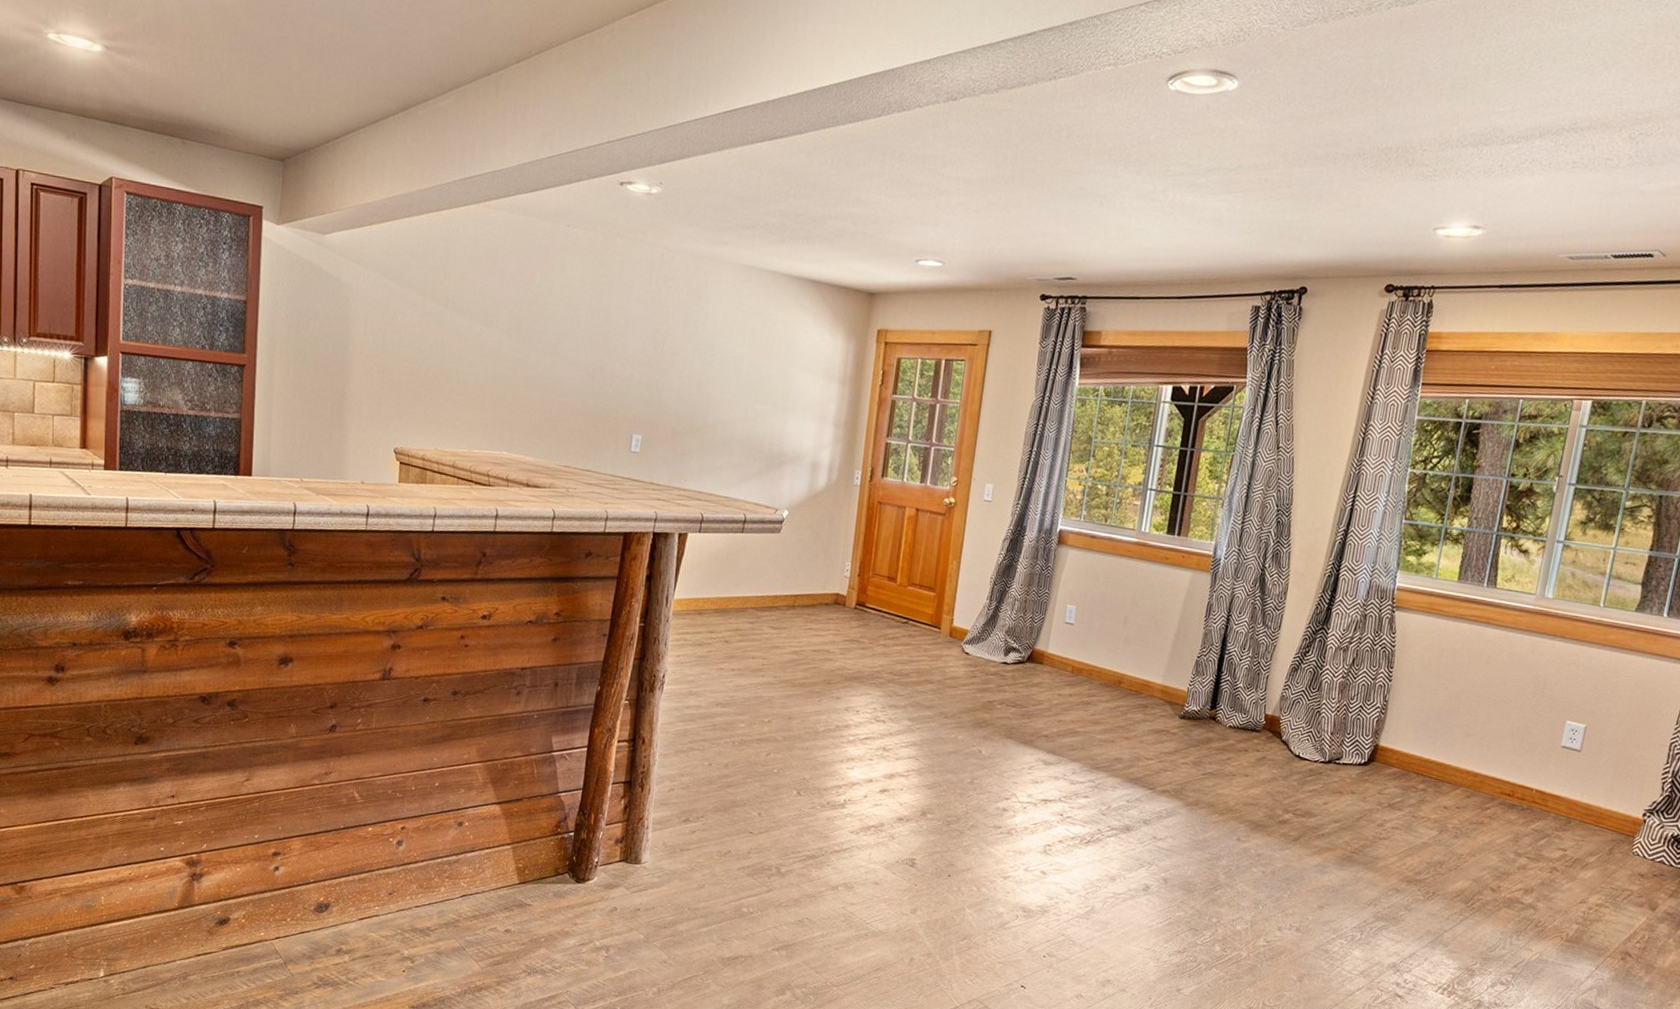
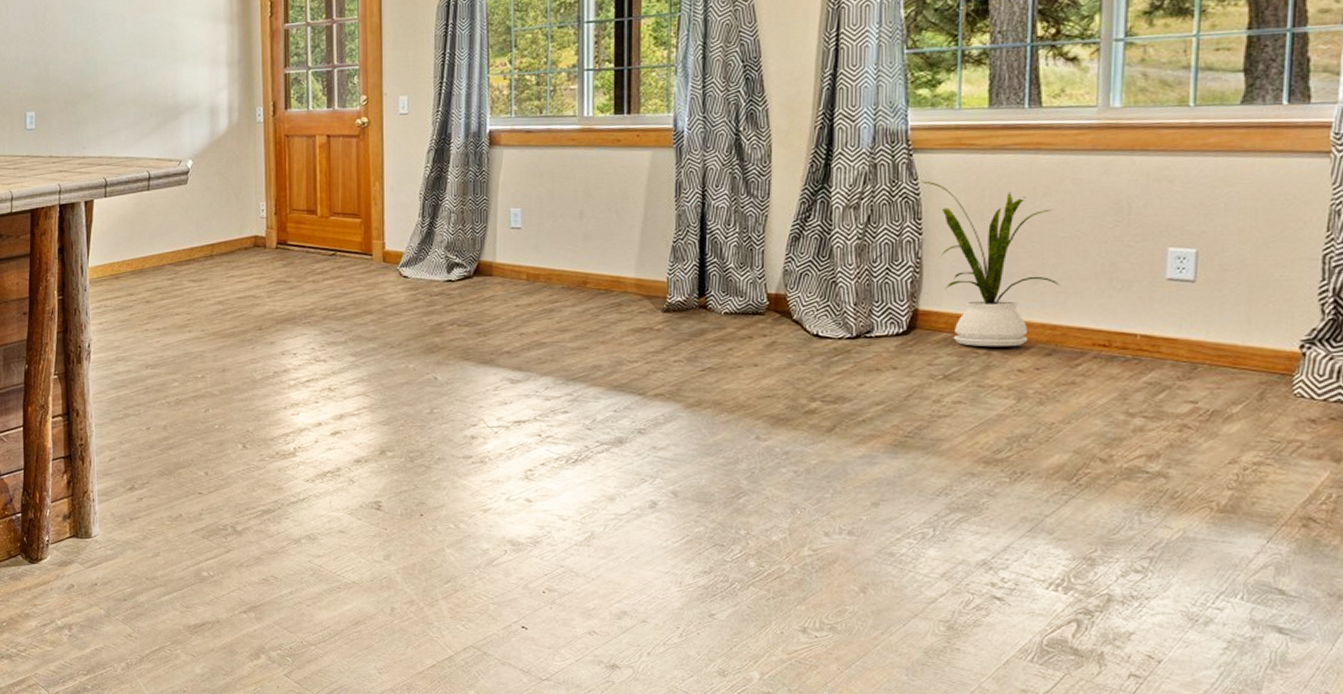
house plant: none [1398,635,1490,787] -> present [921,181,1061,347]

